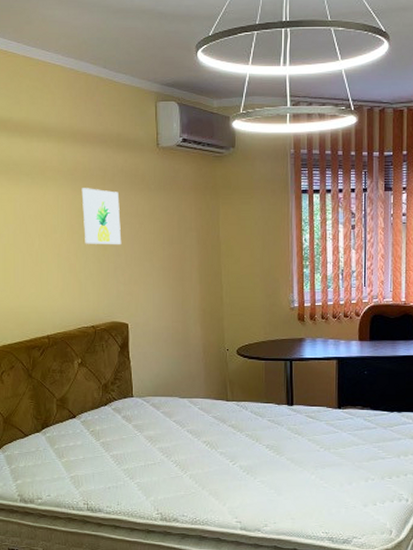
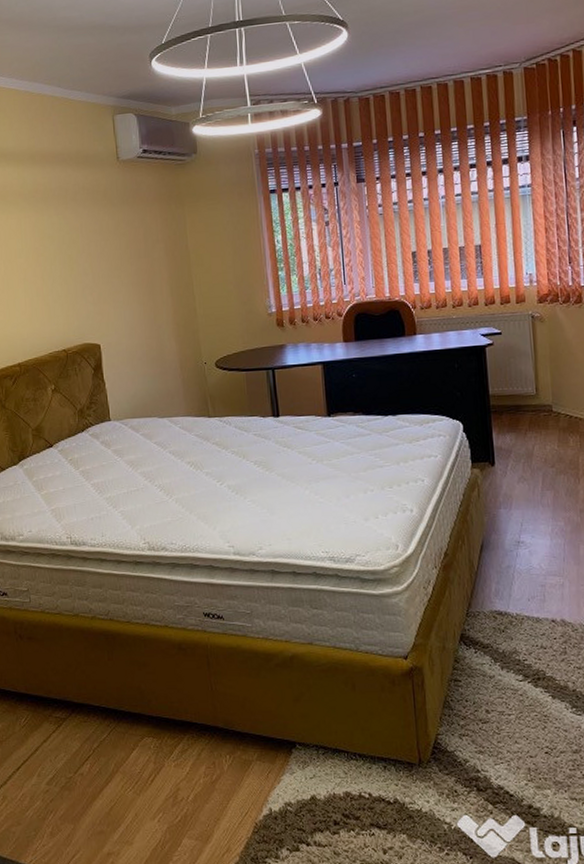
wall art: present [81,188,122,244] -> none [44,208,88,266]

